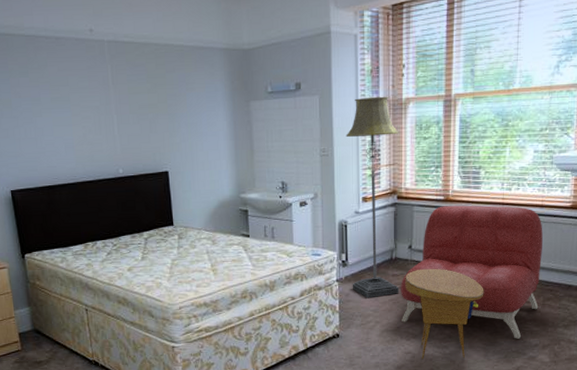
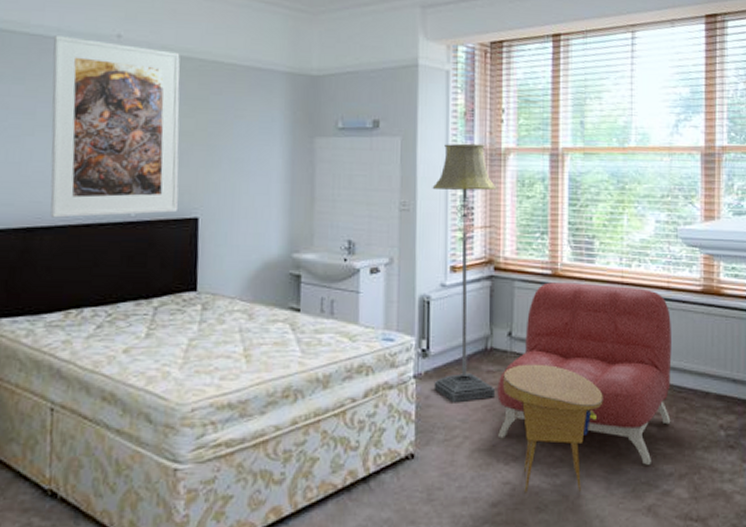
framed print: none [42,34,153,178] -> present [50,36,180,218]

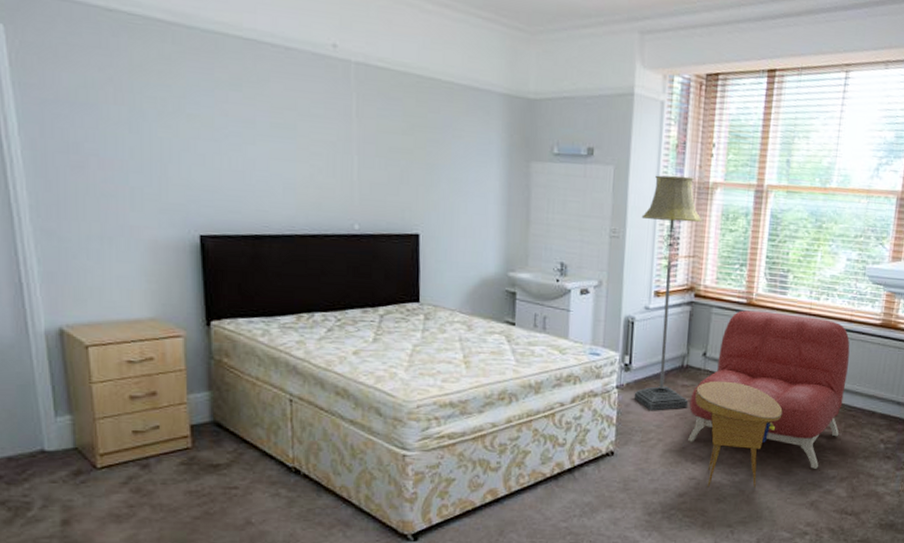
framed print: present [50,36,180,218] -> none [267,41,400,228]

